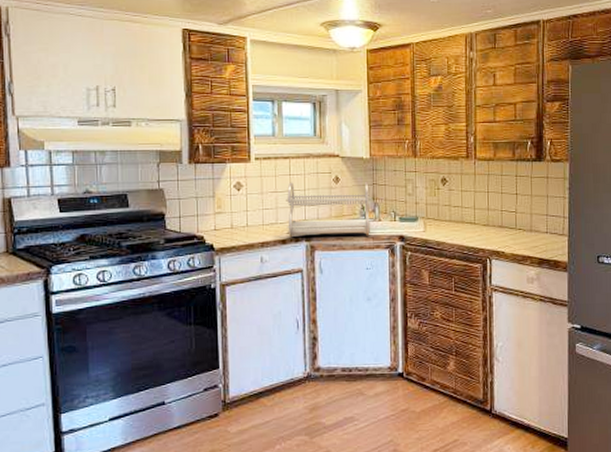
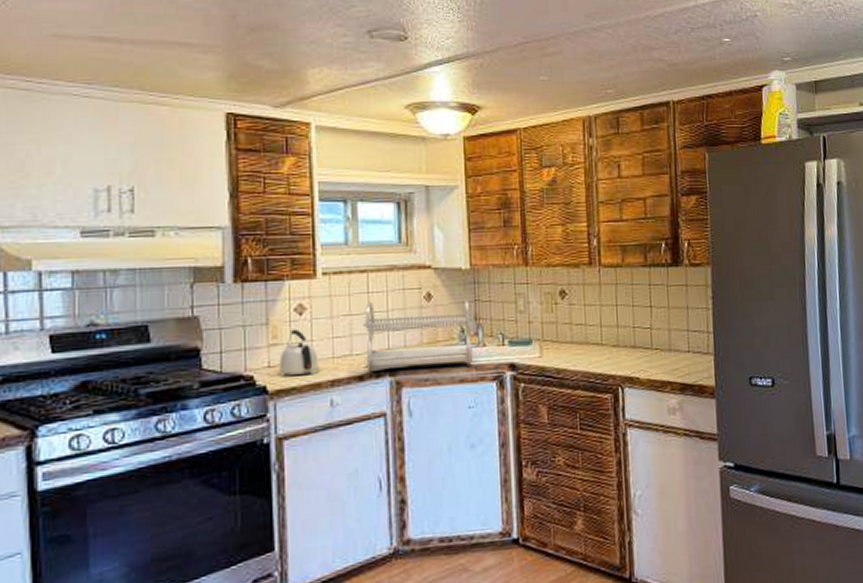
kettle: none [222,201,253,237] -> present [279,329,320,376]

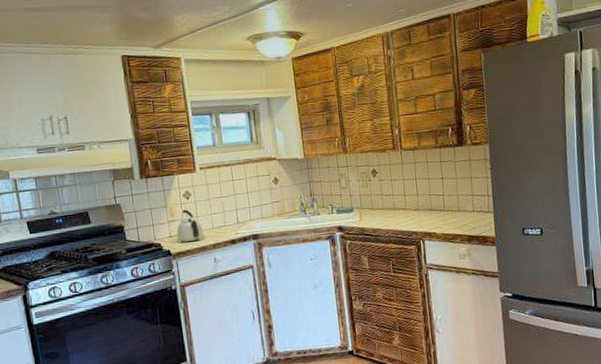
dish rack: present [363,297,474,373] -> none [231,179,312,238]

